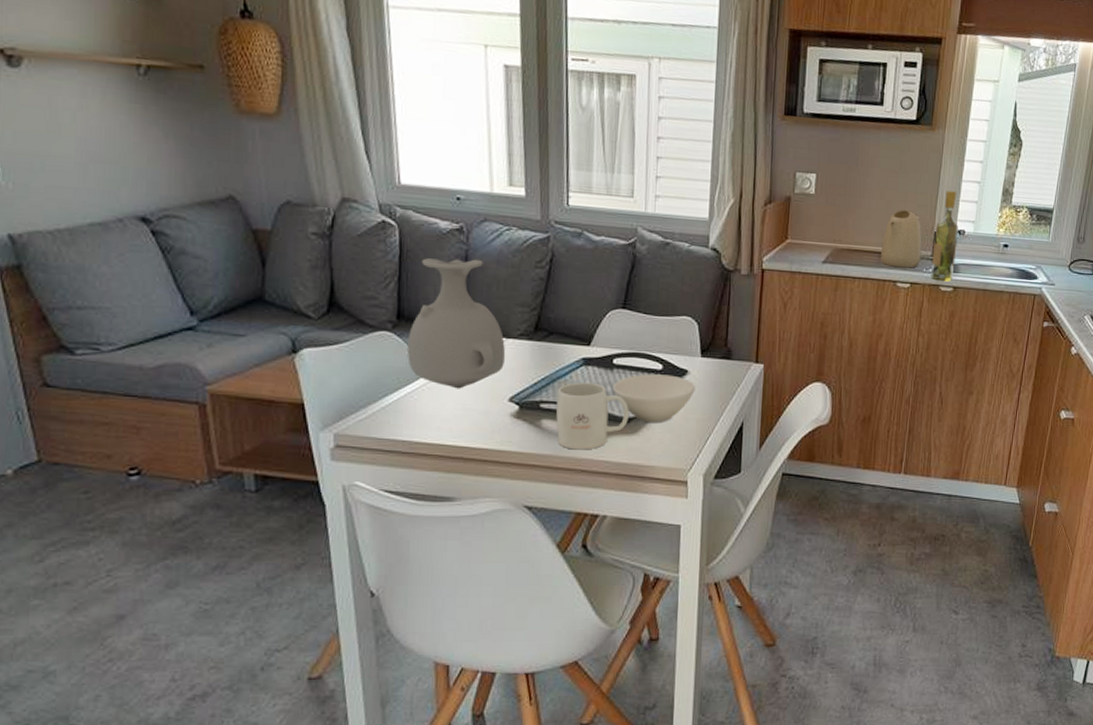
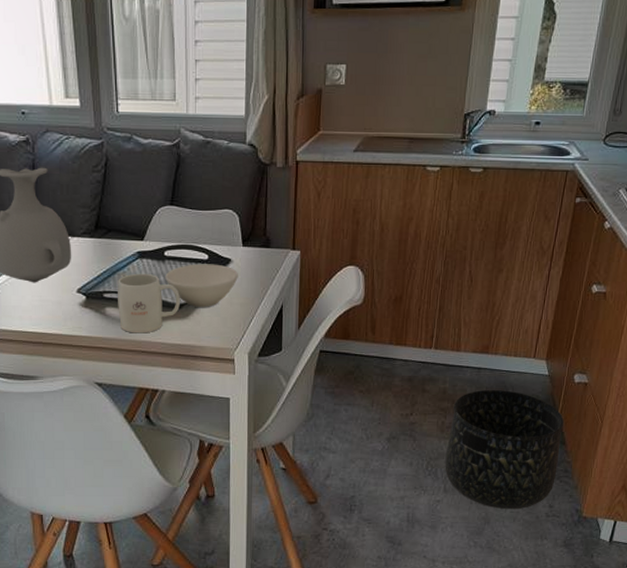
kettle: present [880,210,922,268] -> none [410,94,452,152]
basket: none [914,518,1036,650] -> present [445,389,565,510]
bottle: present [931,191,958,282] -> none [461,71,489,163]

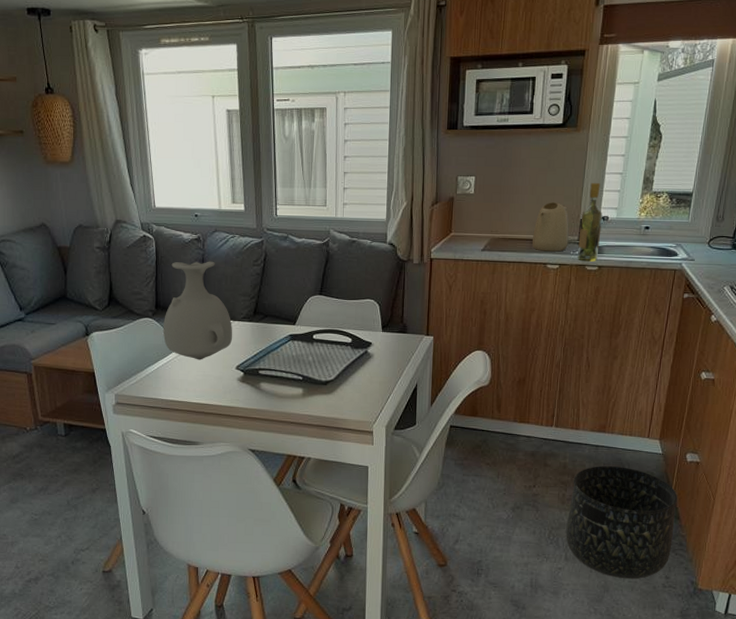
mug: present [117,273,181,334] -> none [270,353,327,407]
bowl: present [165,264,238,308] -> none [313,346,378,385]
kettle: none [410,94,452,152] -> present [531,202,569,252]
bottle: none [461,71,489,163] -> present [577,183,602,262]

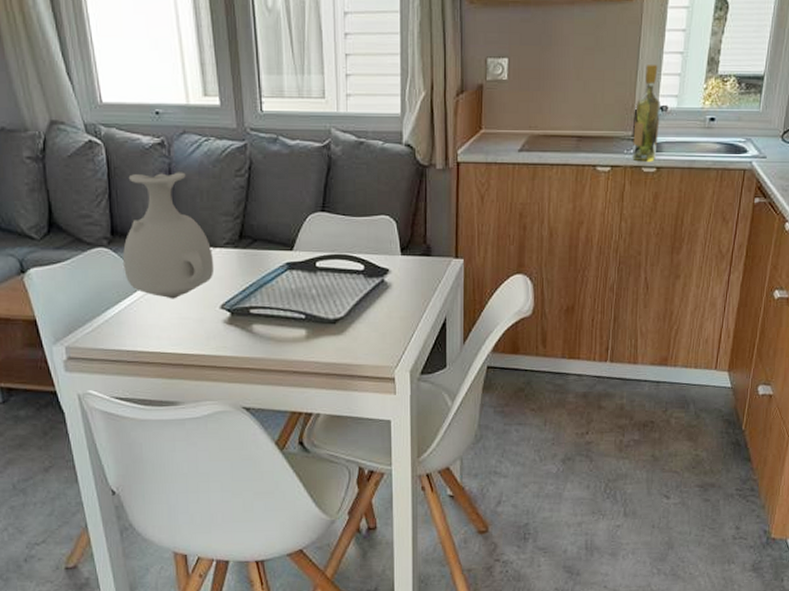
kettle: present [531,202,569,252] -> none [578,89,622,151]
basket: present [566,465,678,580] -> none [624,404,749,533]

